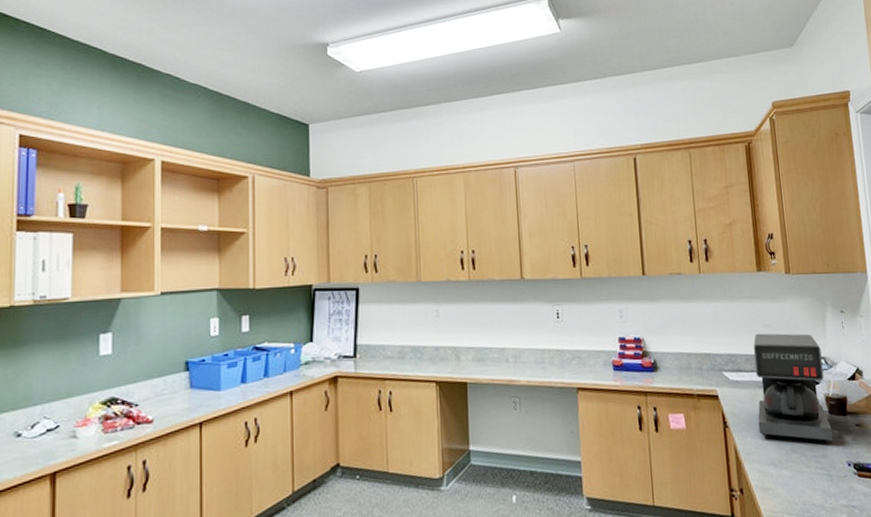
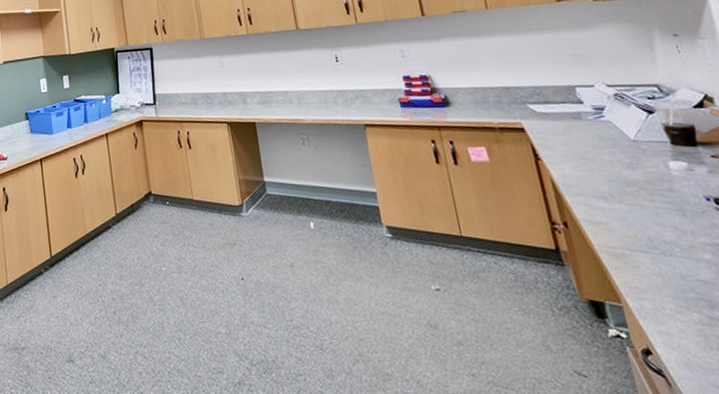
coffee maker: present [753,333,833,443] -> none [561,61,682,175]

